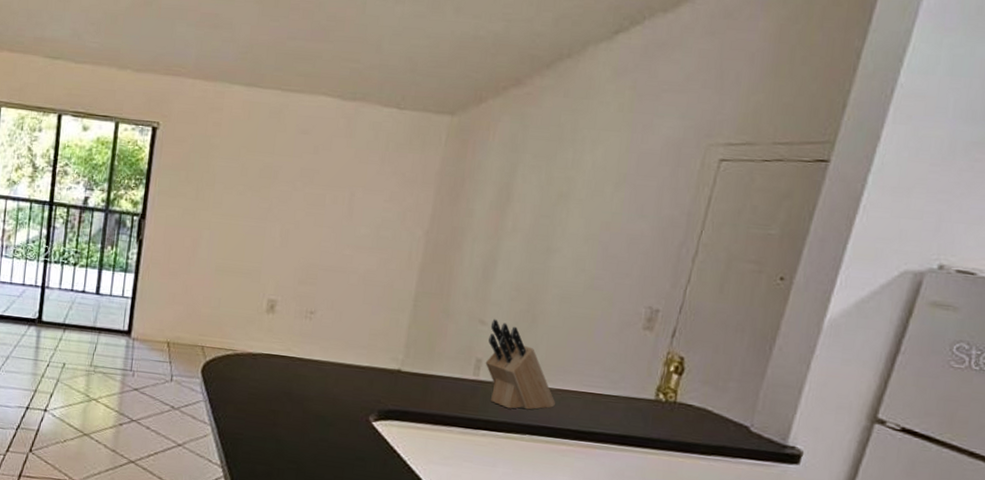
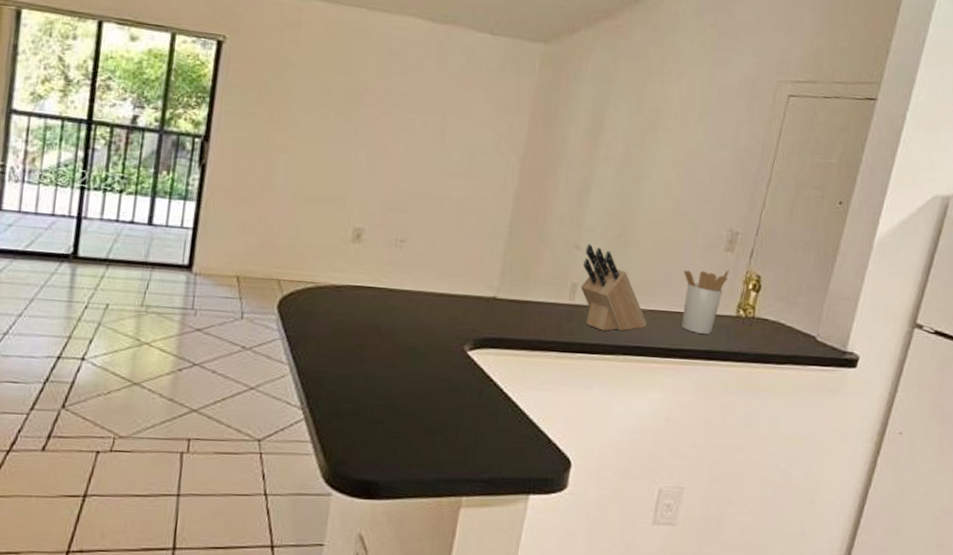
utensil holder: none [593,348,649,418] -> present [681,269,730,334]

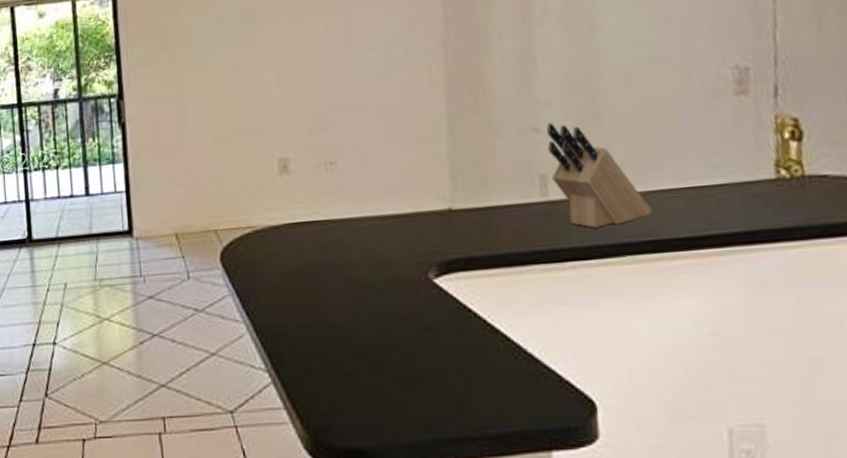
utensil holder: present [681,269,730,334] -> none [683,119,751,211]

